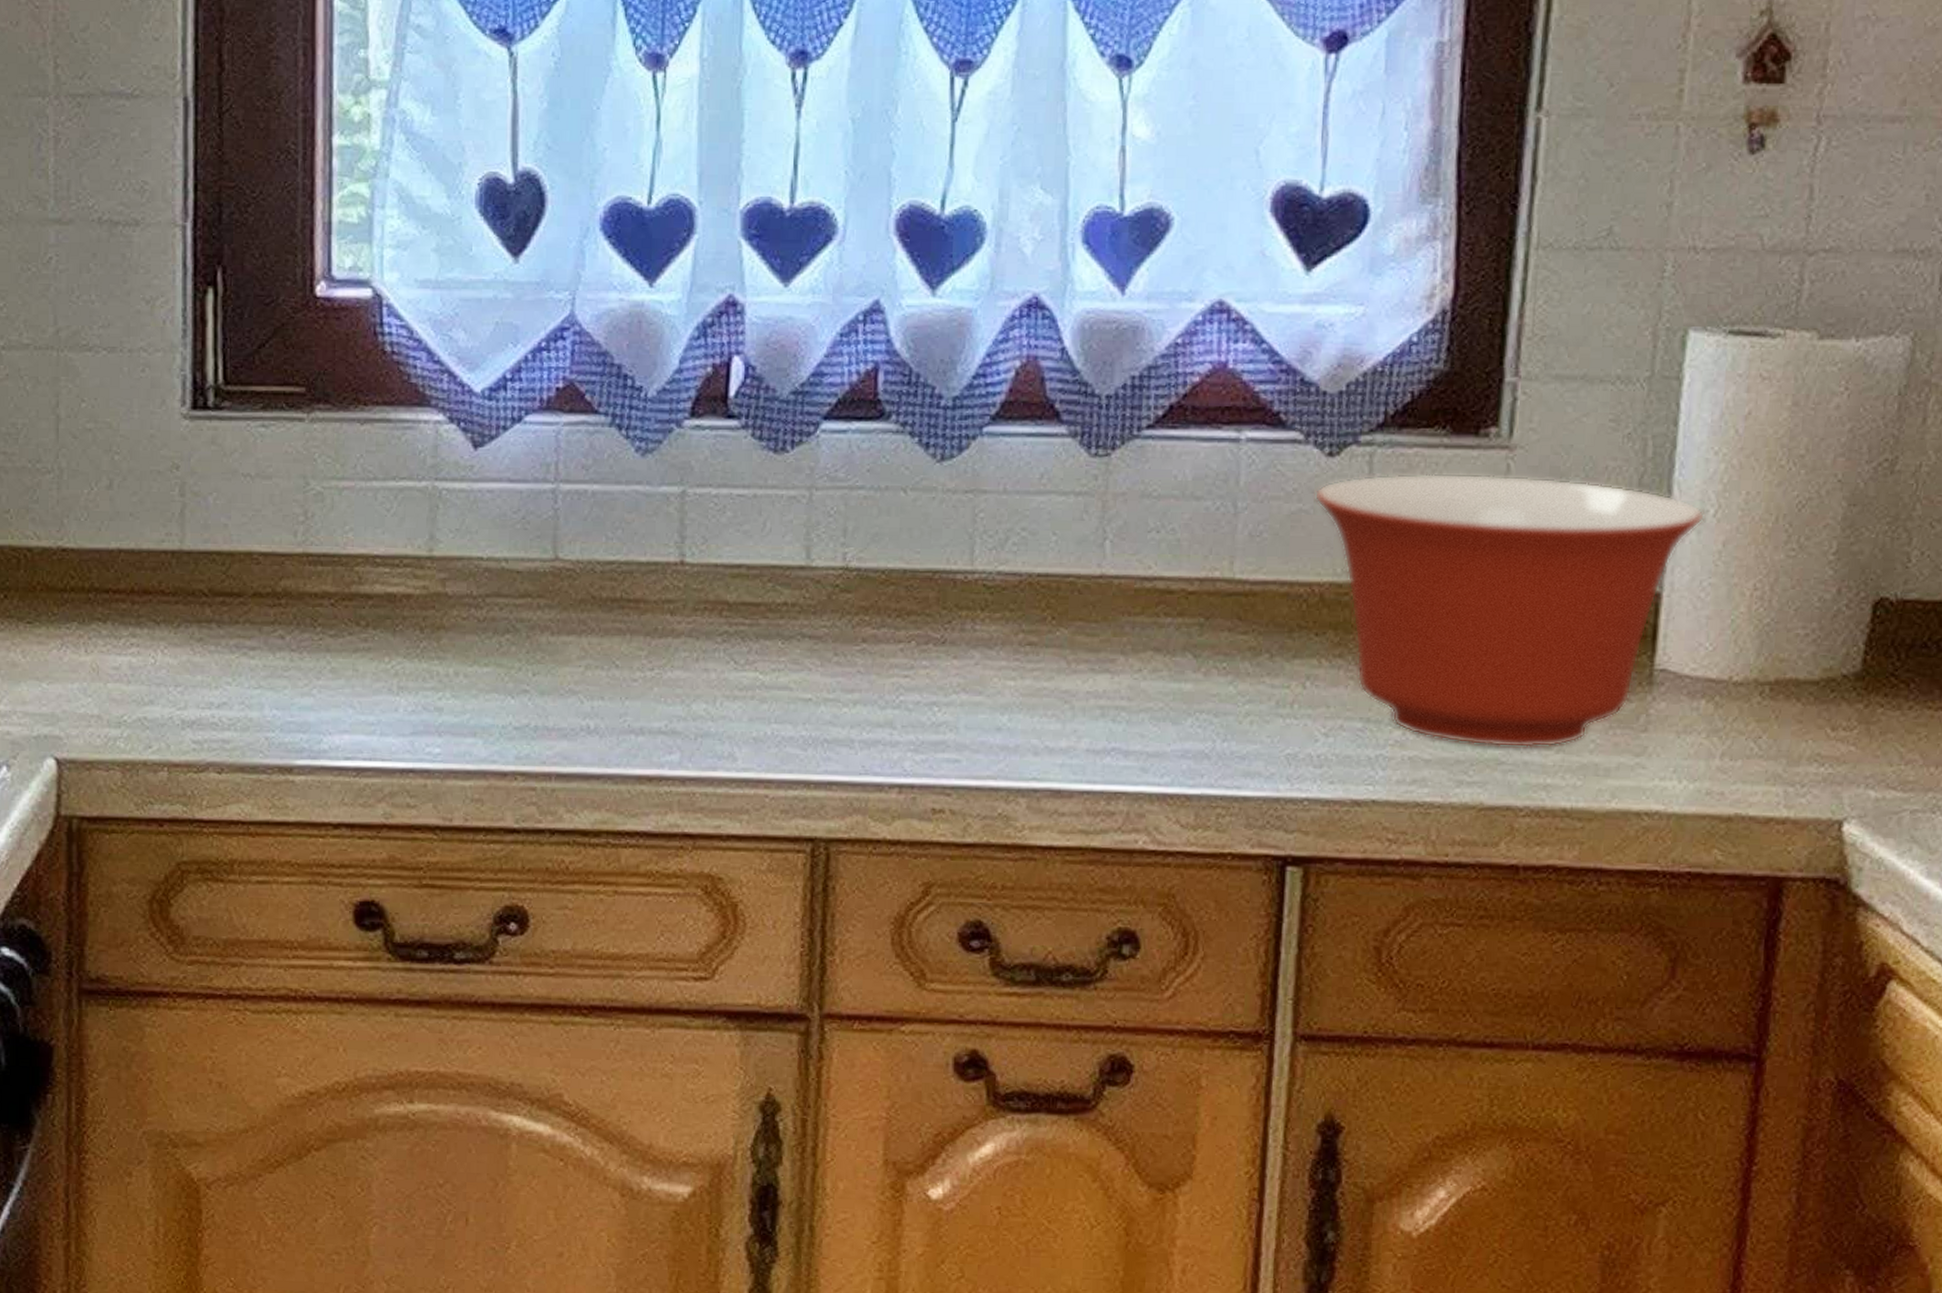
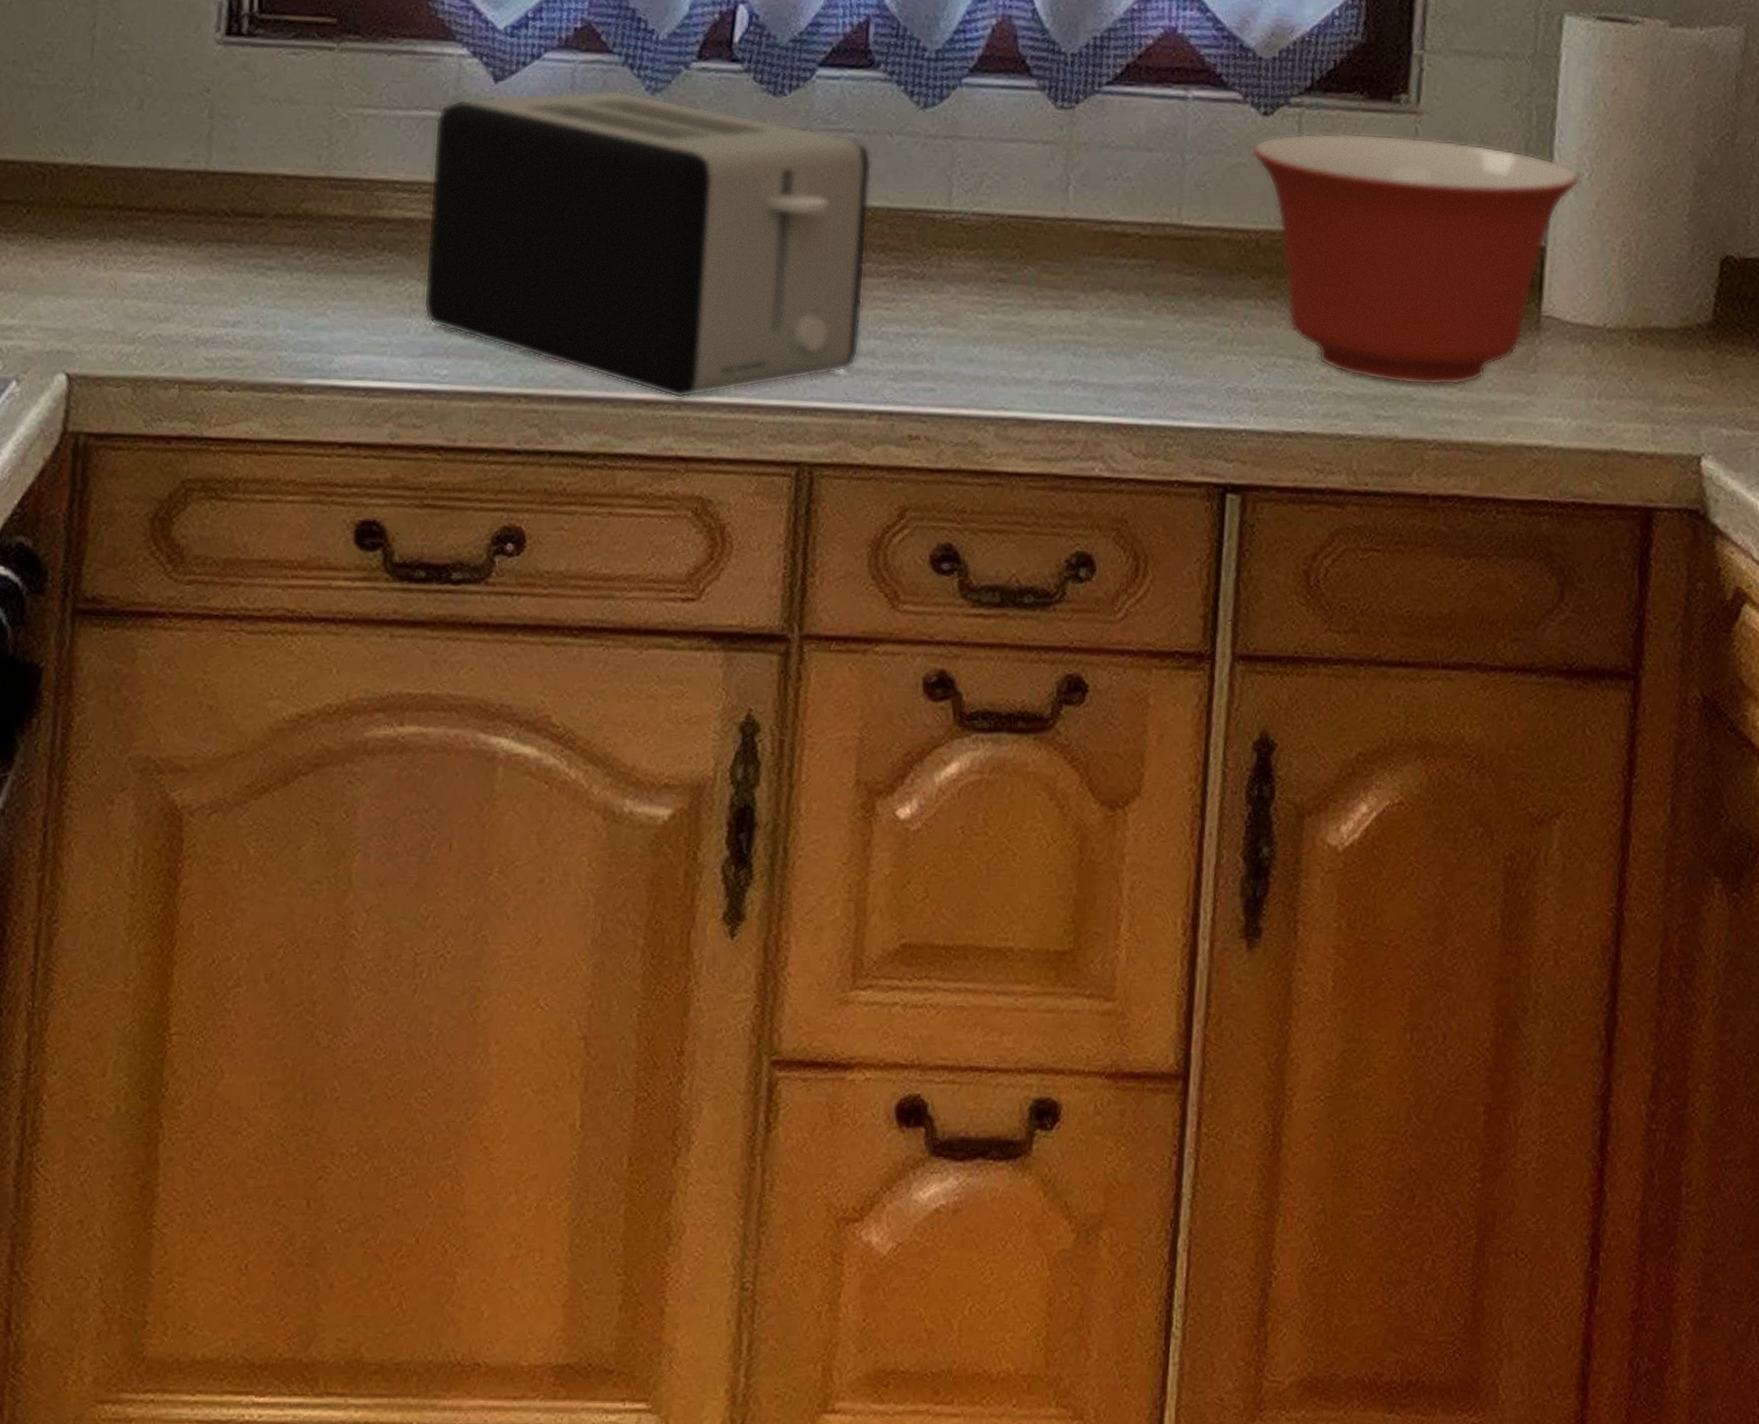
toaster: none [411,452,885,774] -> present [423,89,872,399]

